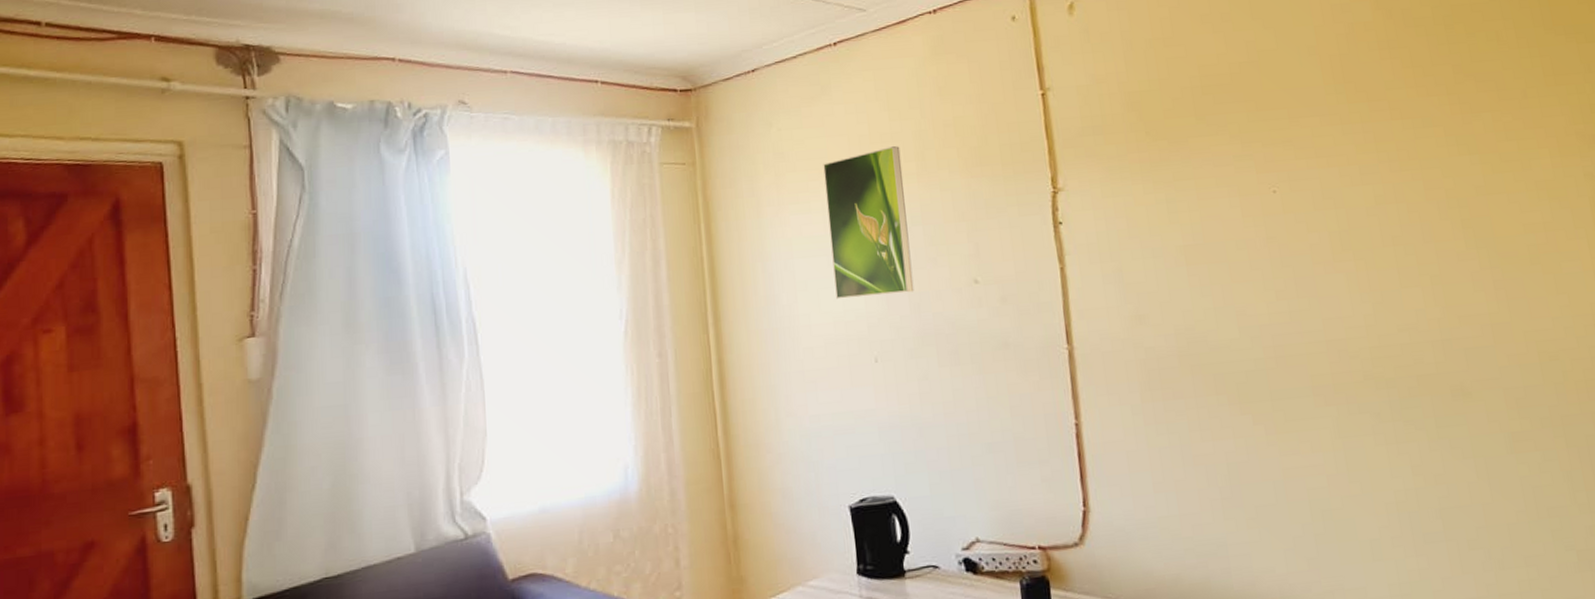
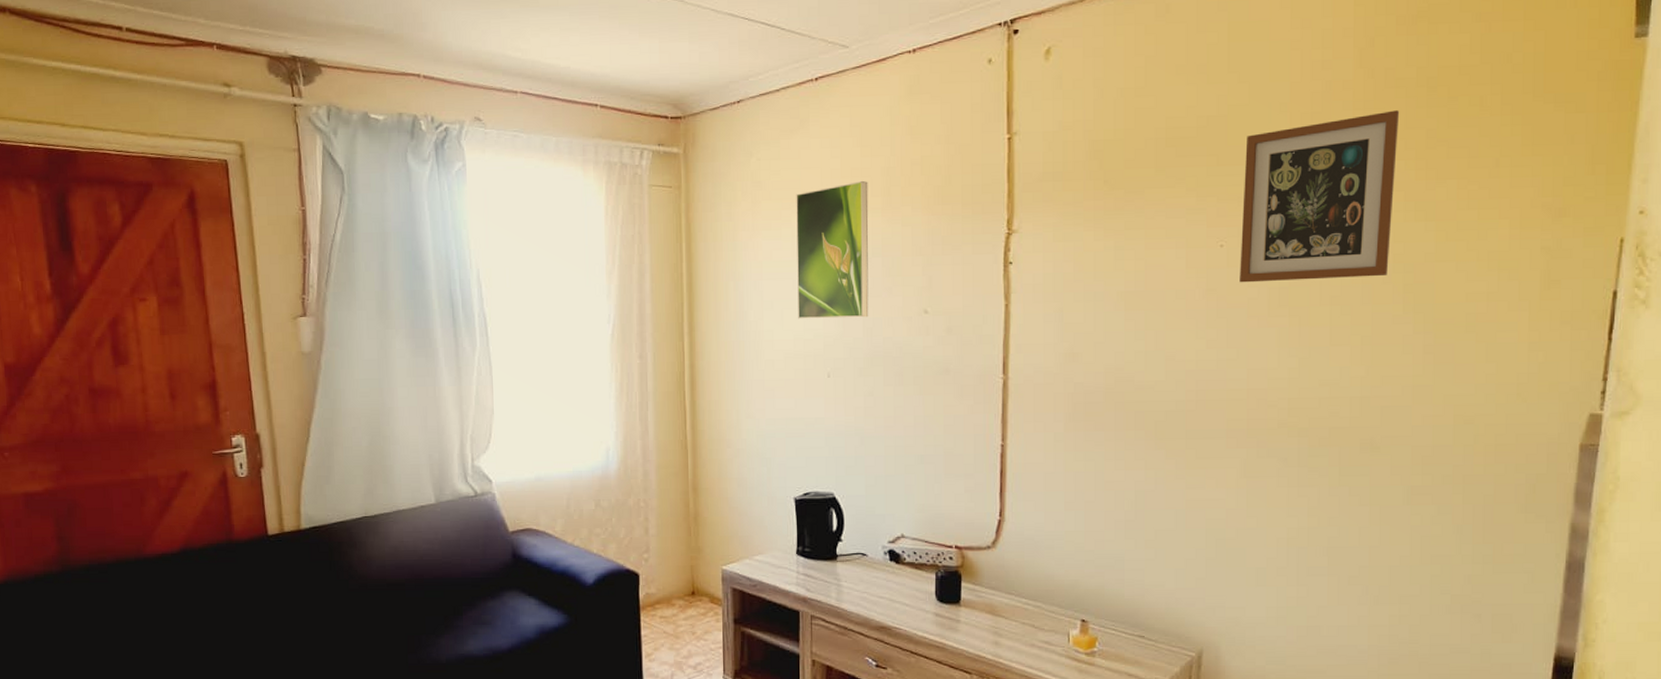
picture frame: none [1281,48,1443,229] -> present [1240,110,1400,283]

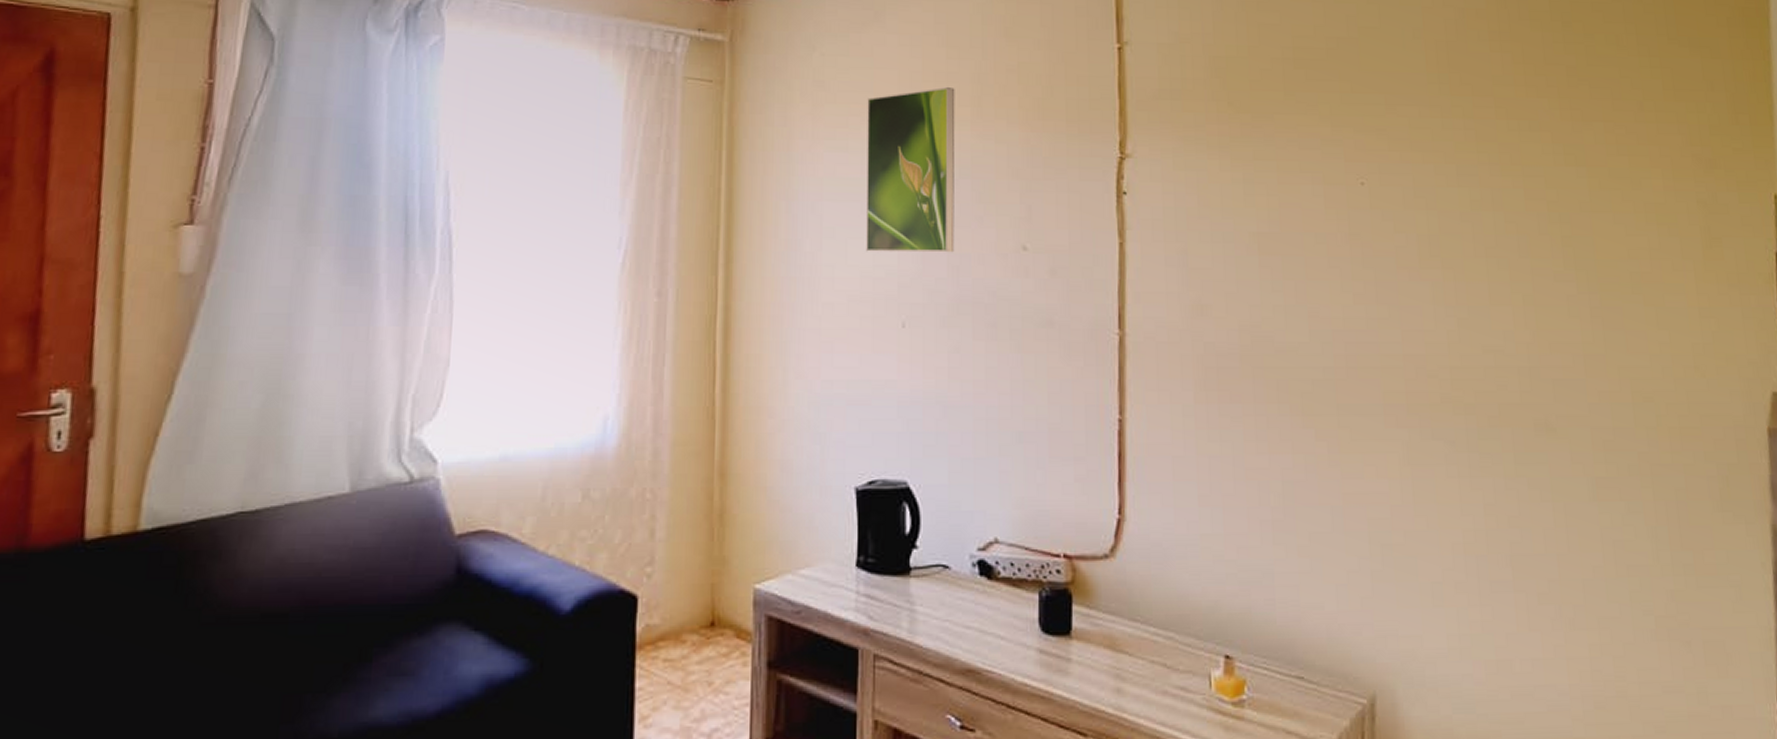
picture frame: present [1240,110,1400,283] -> none [1380,44,1543,228]

